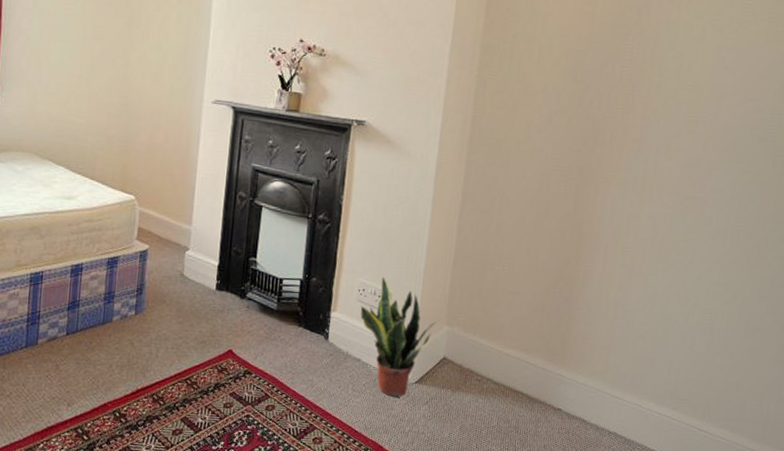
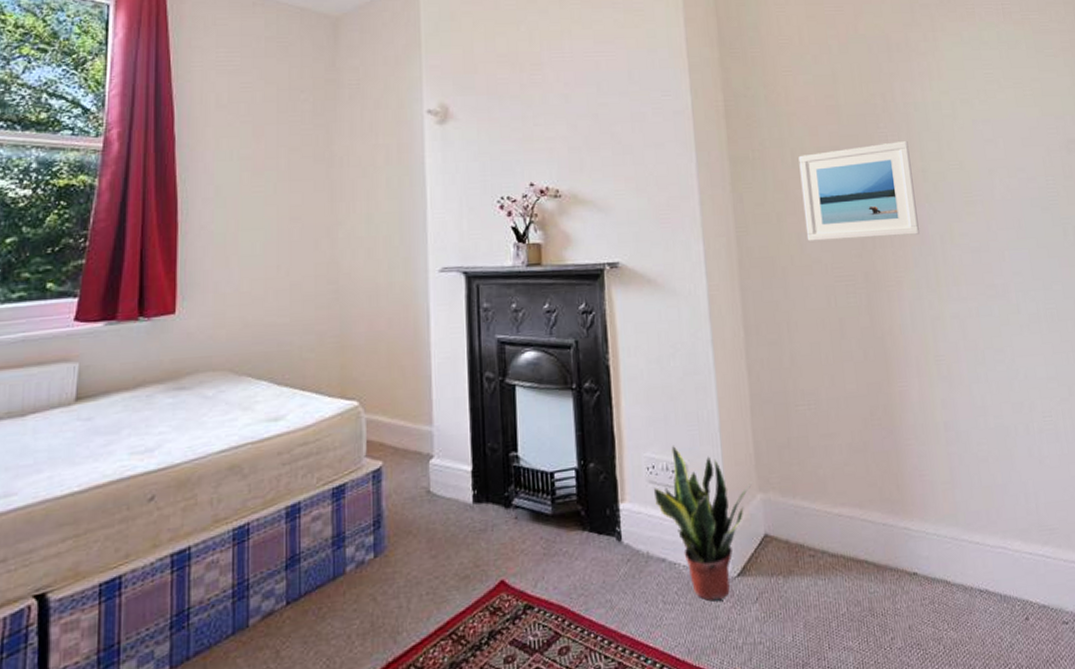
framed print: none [535,53,651,142] -> present [798,141,920,241]

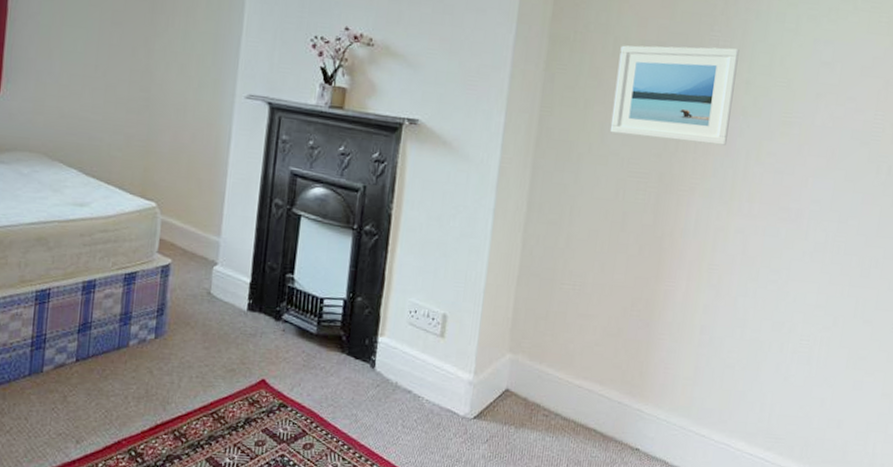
potted plant: present [653,446,753,601] -> none [411,297,505,435]

